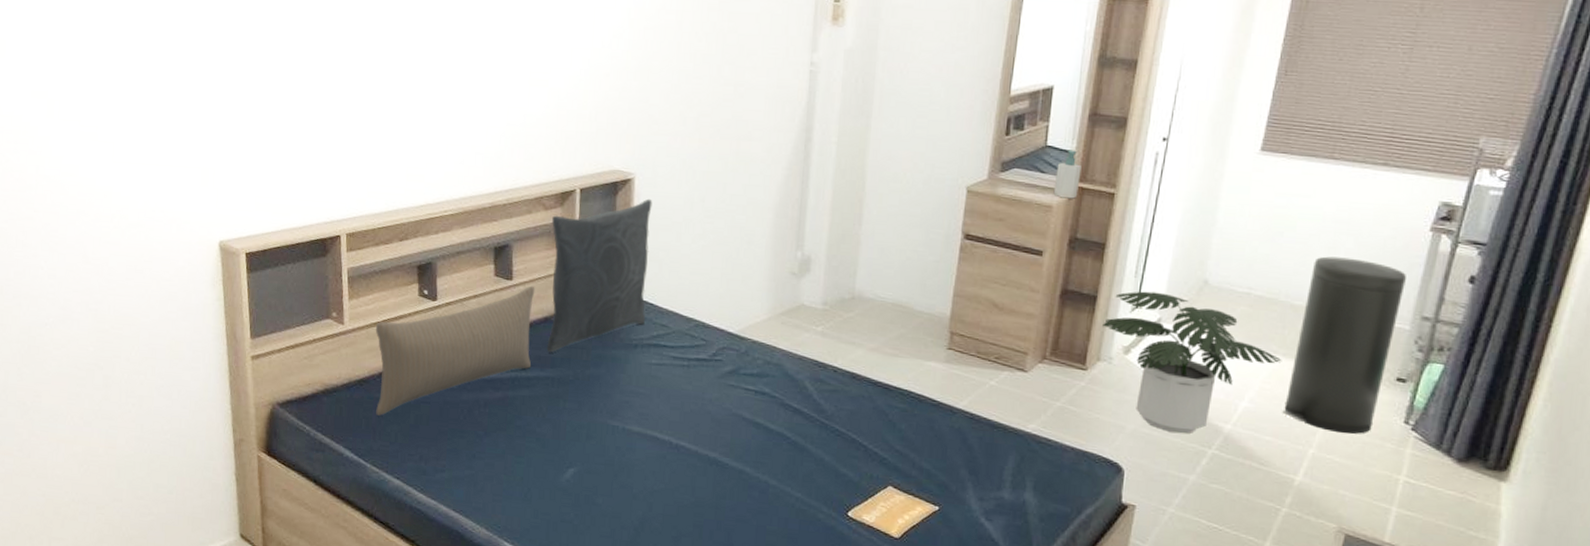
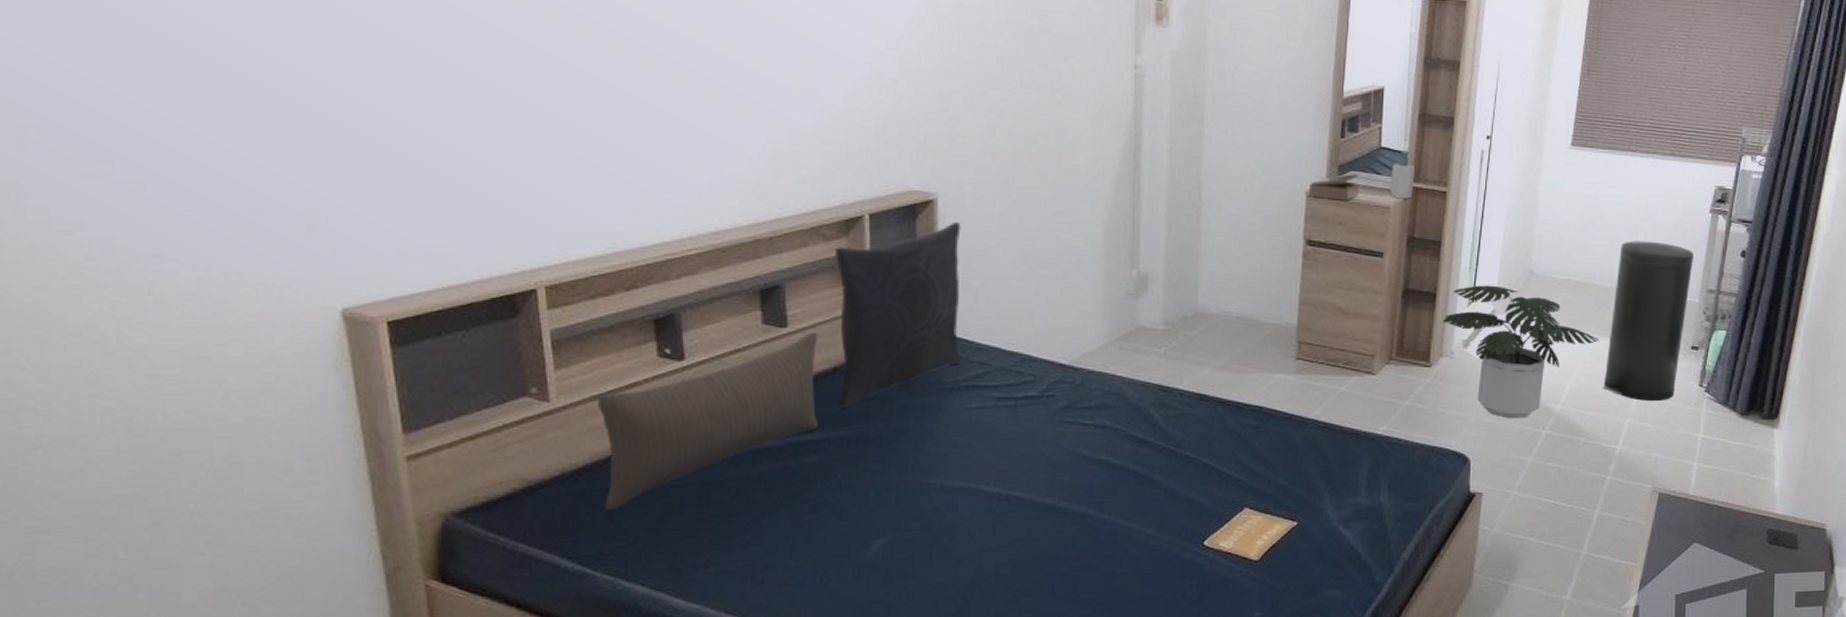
jewelry box: none [969,171,1022,198] -> present [1308,174,1360,201]

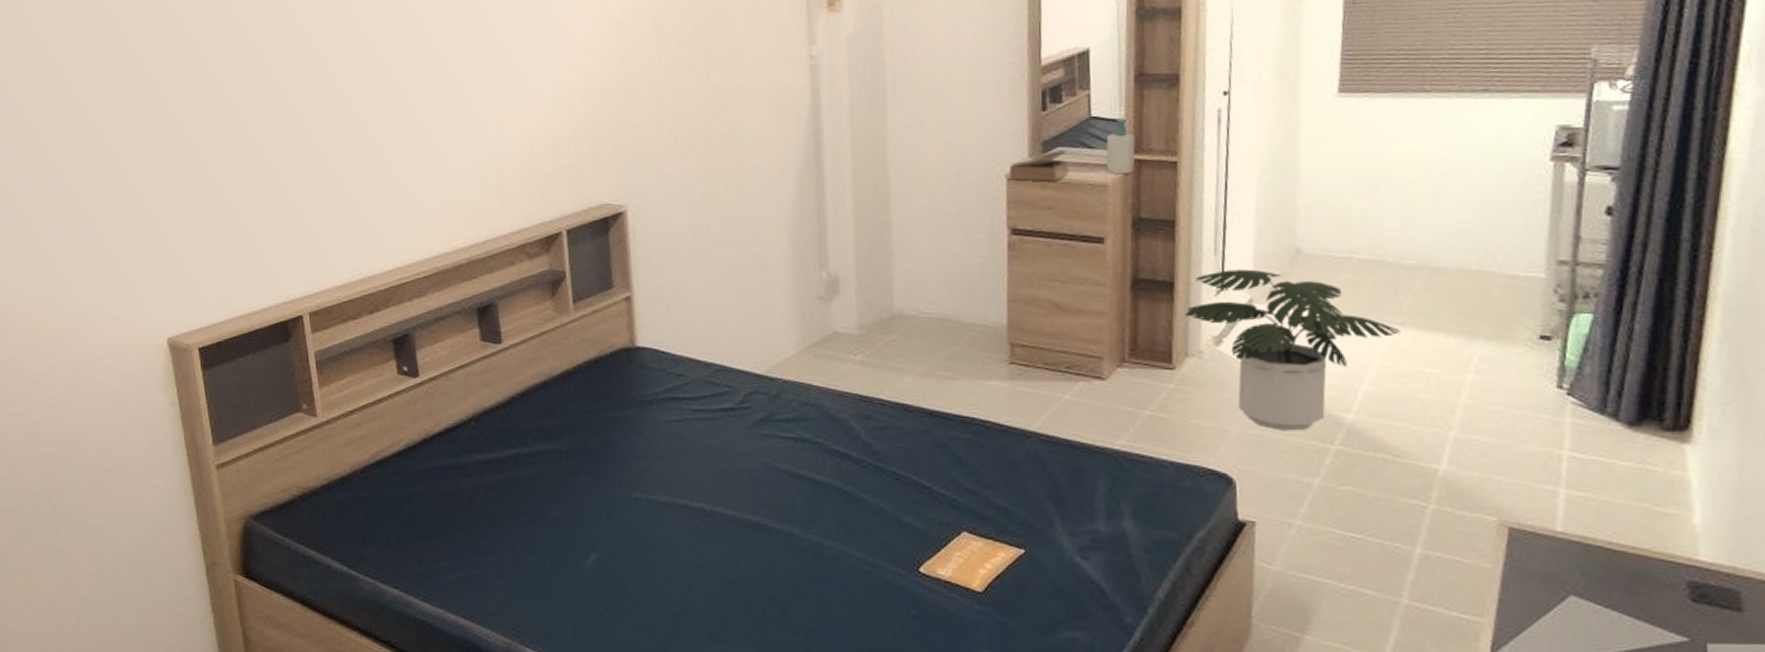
pillow: present [597,332,819,510] -> none [352,347,534,517]
pillow: present [835,221,961,409] -> none [539,232,659,422]
pedal bin: present [1602,241,1694,401] -> none [1411,203,1532,408]

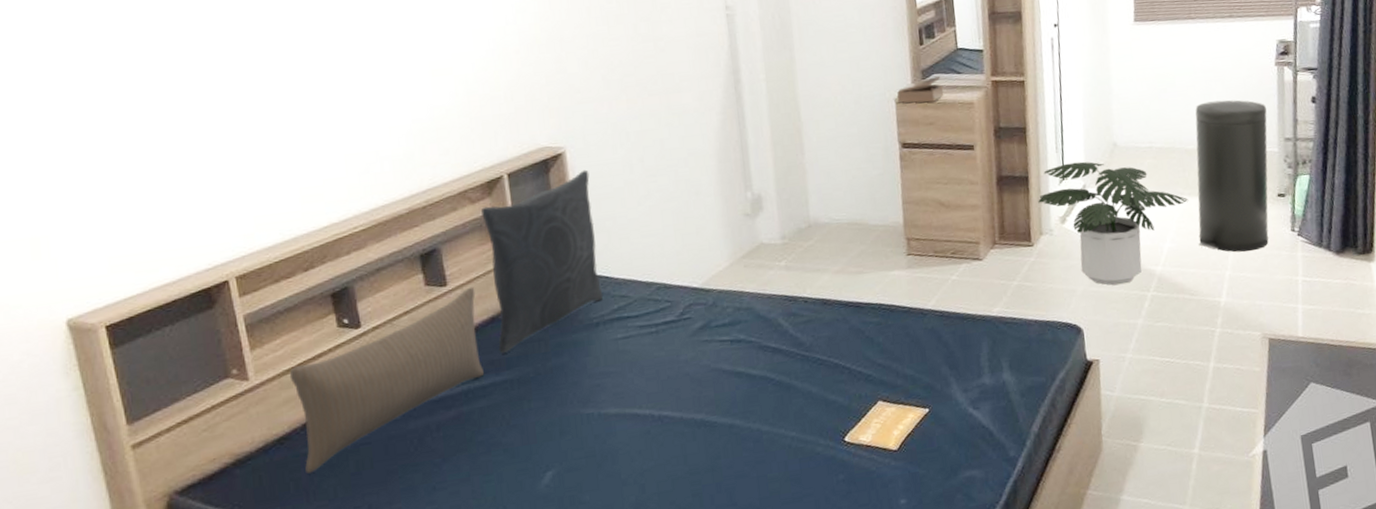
pillow: none [352,347,534,517] -> present [289,286,485,474]
pillow: none [539,232,659,422] -> present [481,169,604,354]
soap bottle: present [1106,118,1135,175] -> none [970,48,994,94]
pedal bin: none [1411,203,1532,408] -> present [1195,100,1269,252]

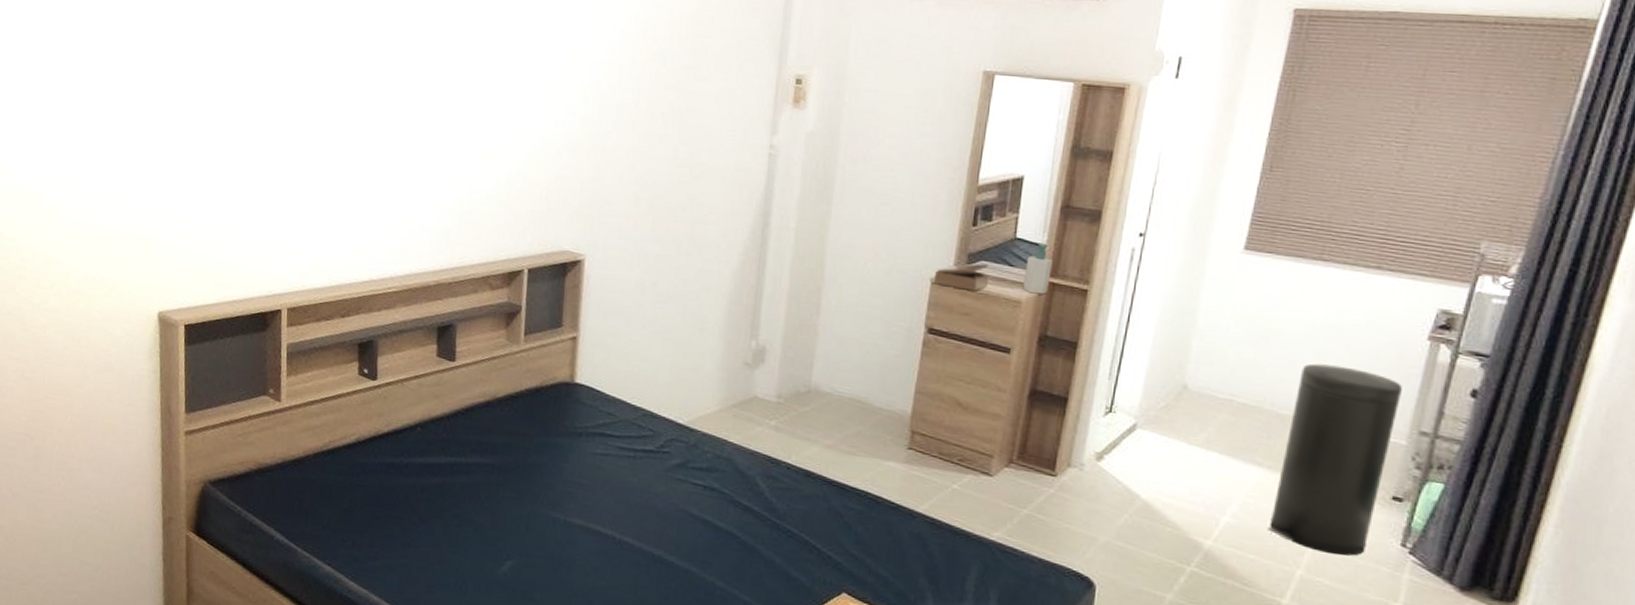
pillow: present [289,286,485,474] -> none [309,368,478,498]
pillow: present [481,169,604,354] -> none [488,281,603,439]
soap bottle: none [970,48,994,94] -> present [1022,243,1053,295]
potted plant: present [1038,161,1189,286] -> none [1073,394,1267,549]

